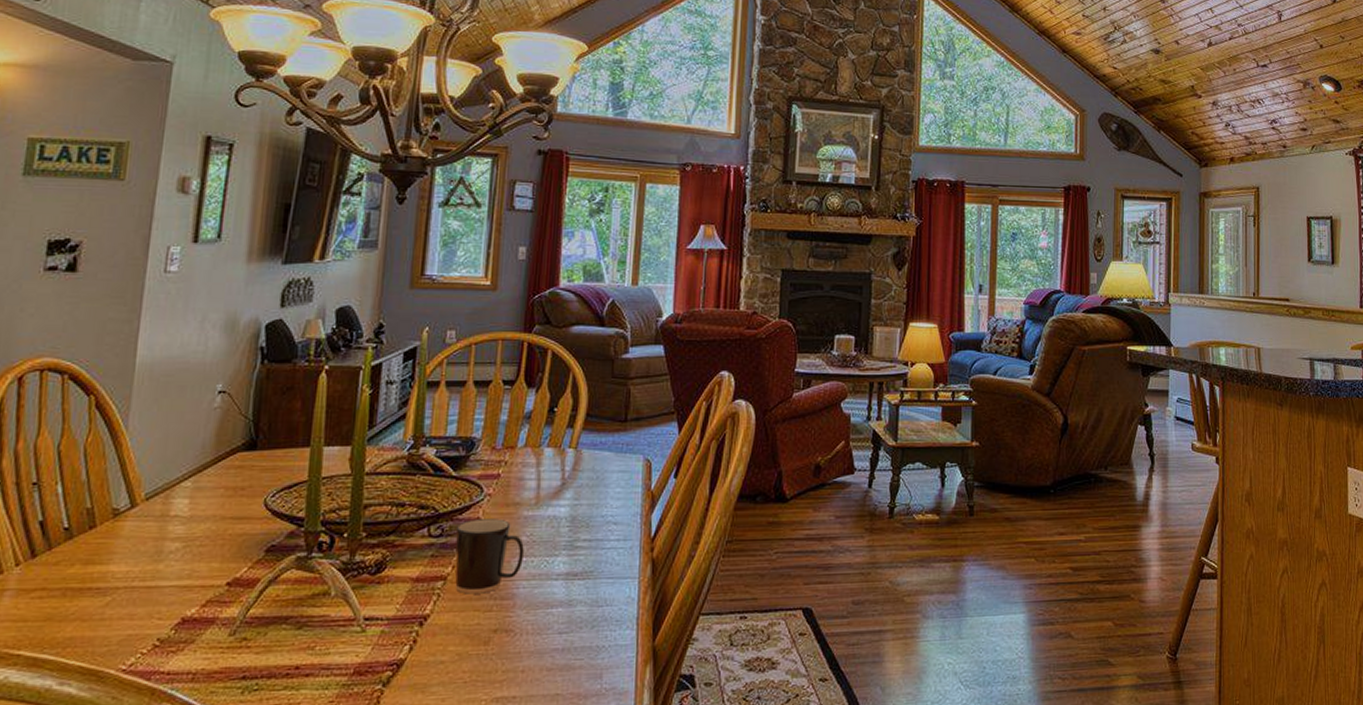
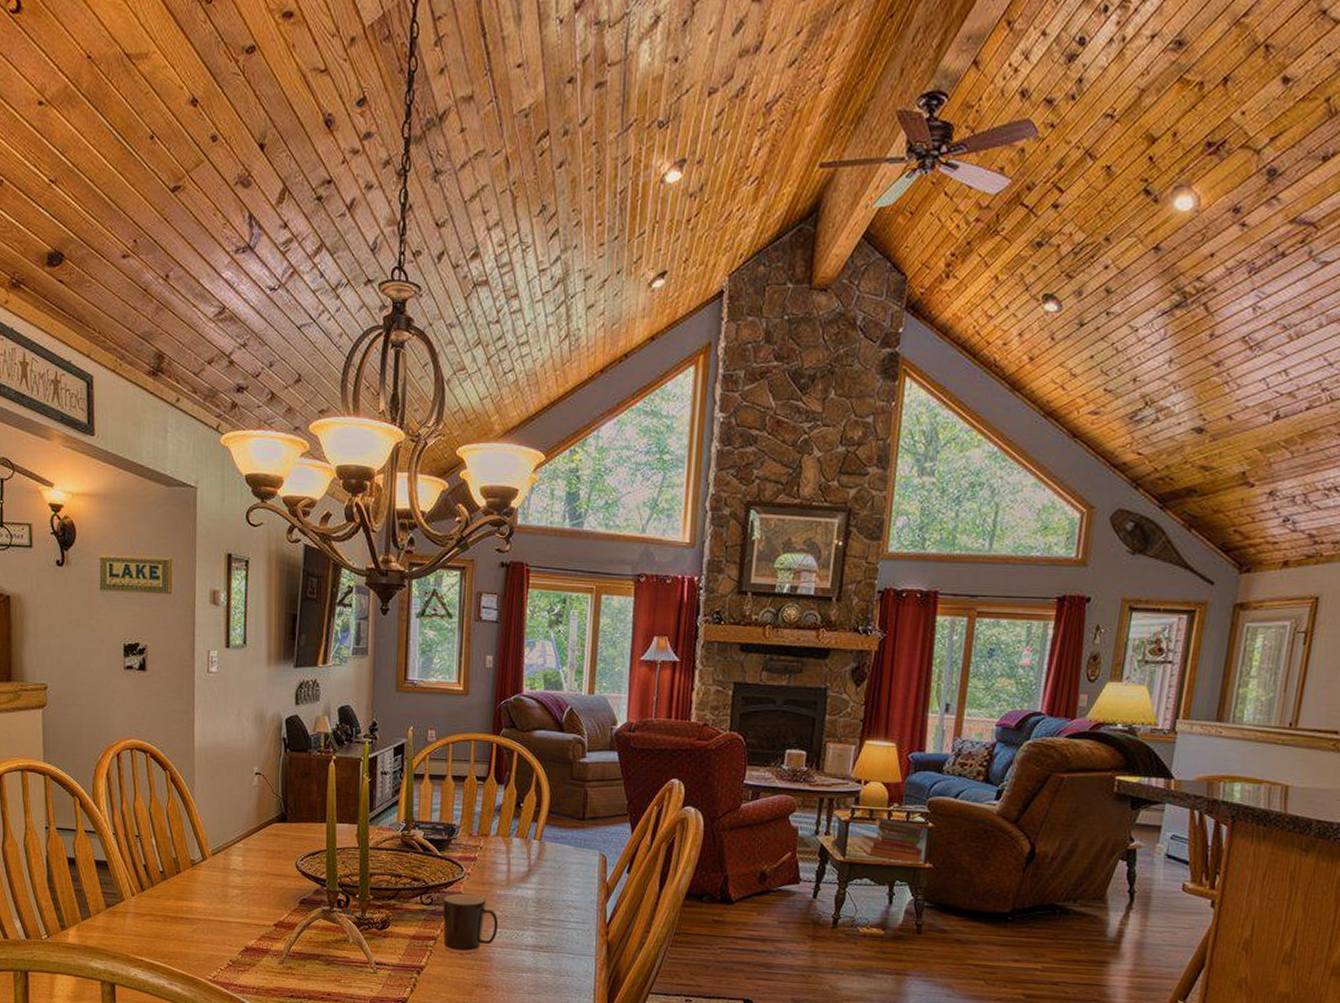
books: none [910,399,969,442] -> present [859,817,924,863]

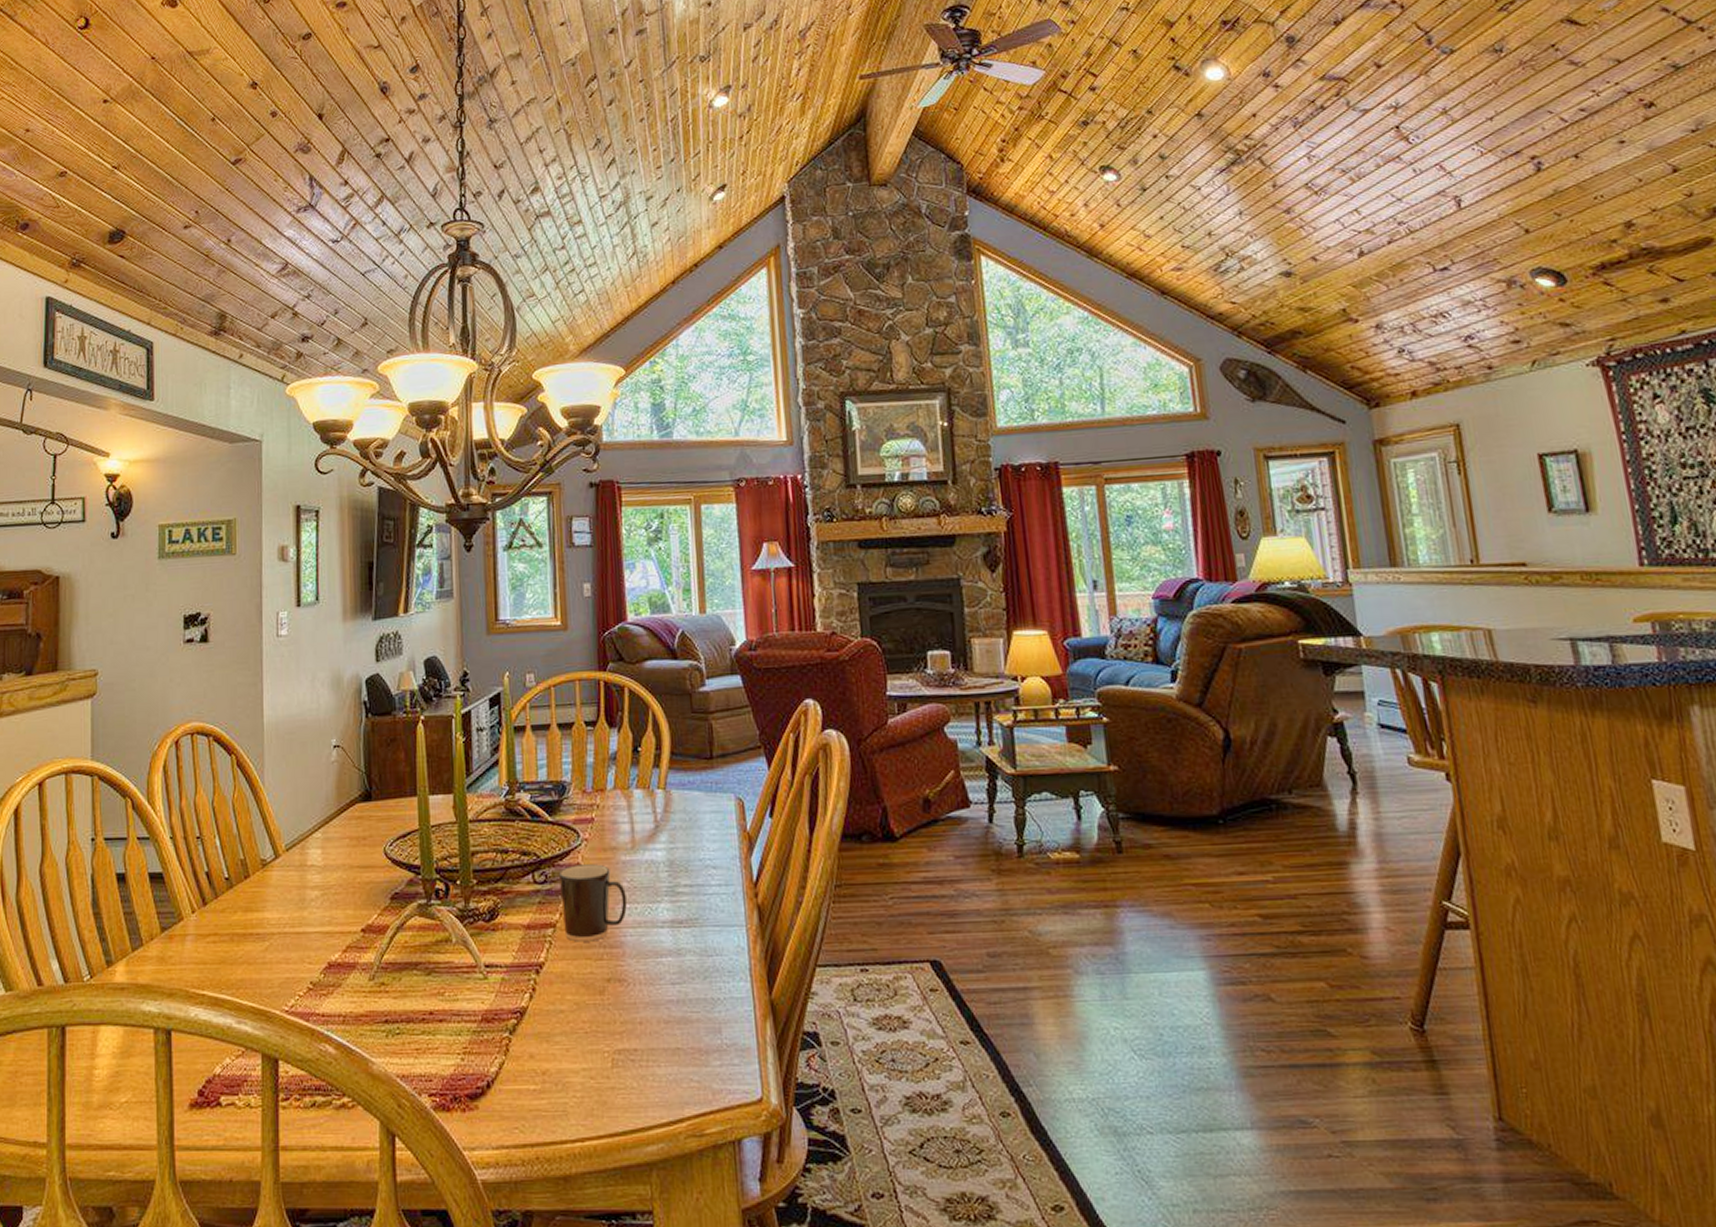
books: present [859,817,924,863] -> none [1030,717,1104,767]

